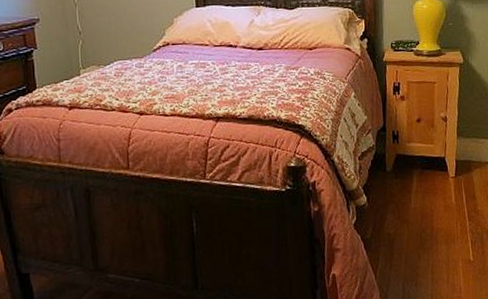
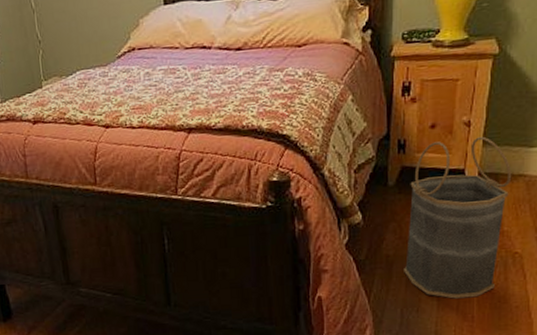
basket: none [403,130,481,273] -> present [404,136,512,299]

